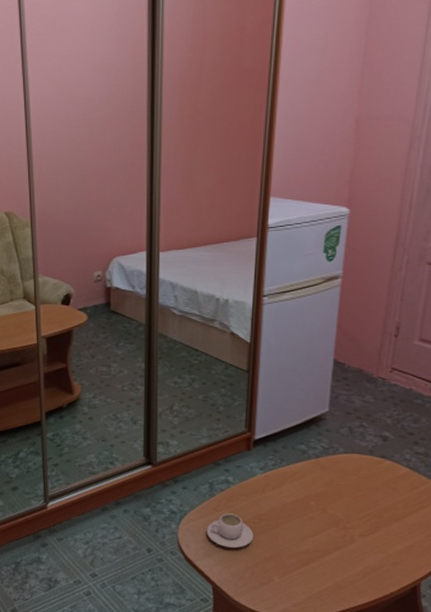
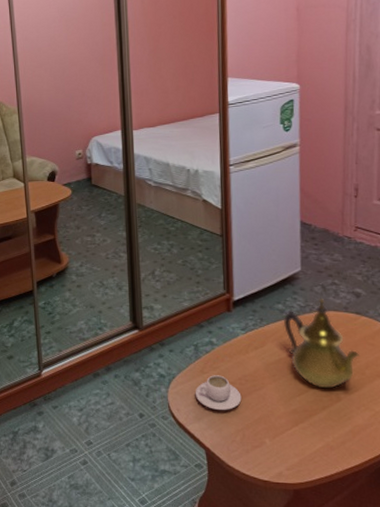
teapot: none [304,441,380,531] -> present [283,299,360,389]

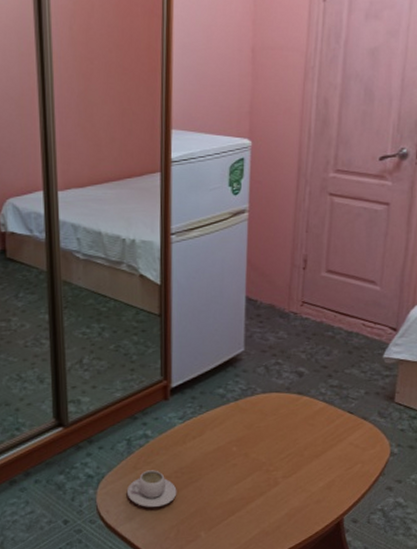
teapot: present [283,299,360,389] -> none [223,380,300,474]

